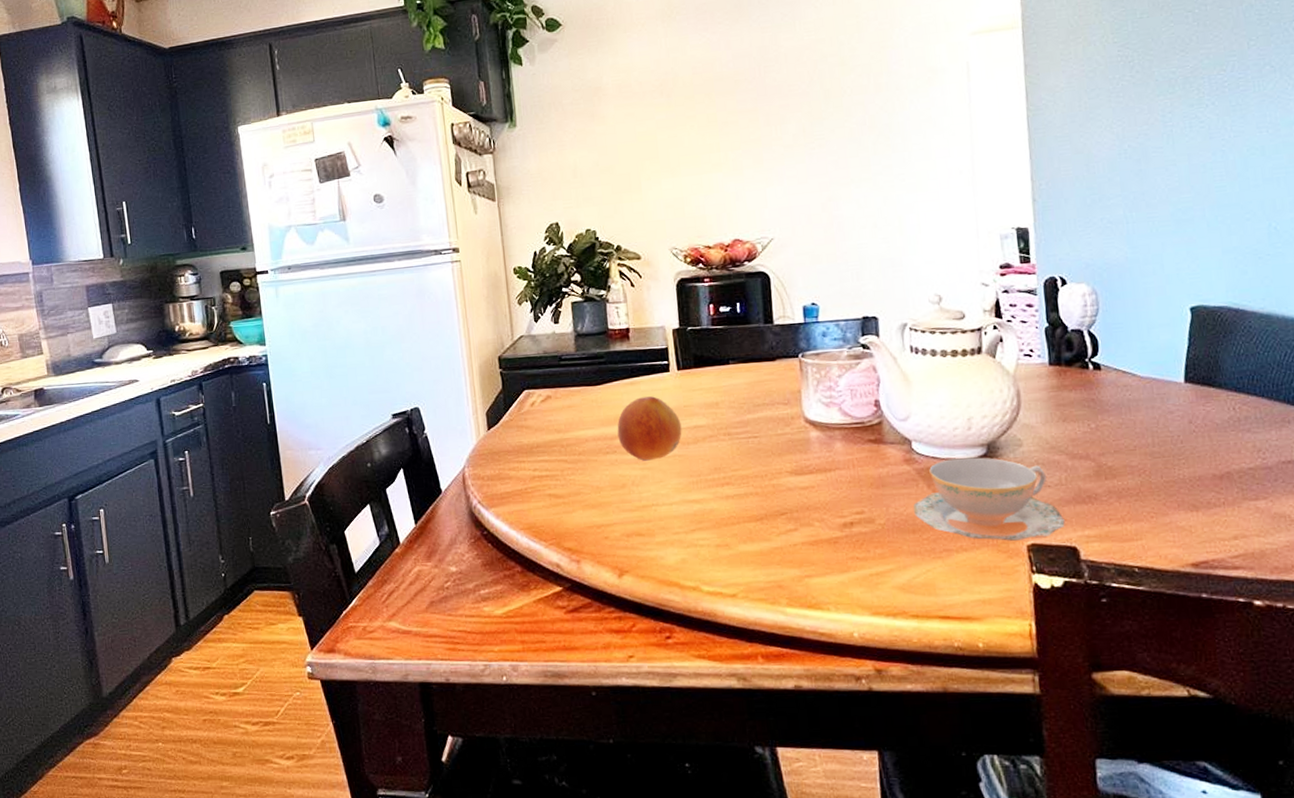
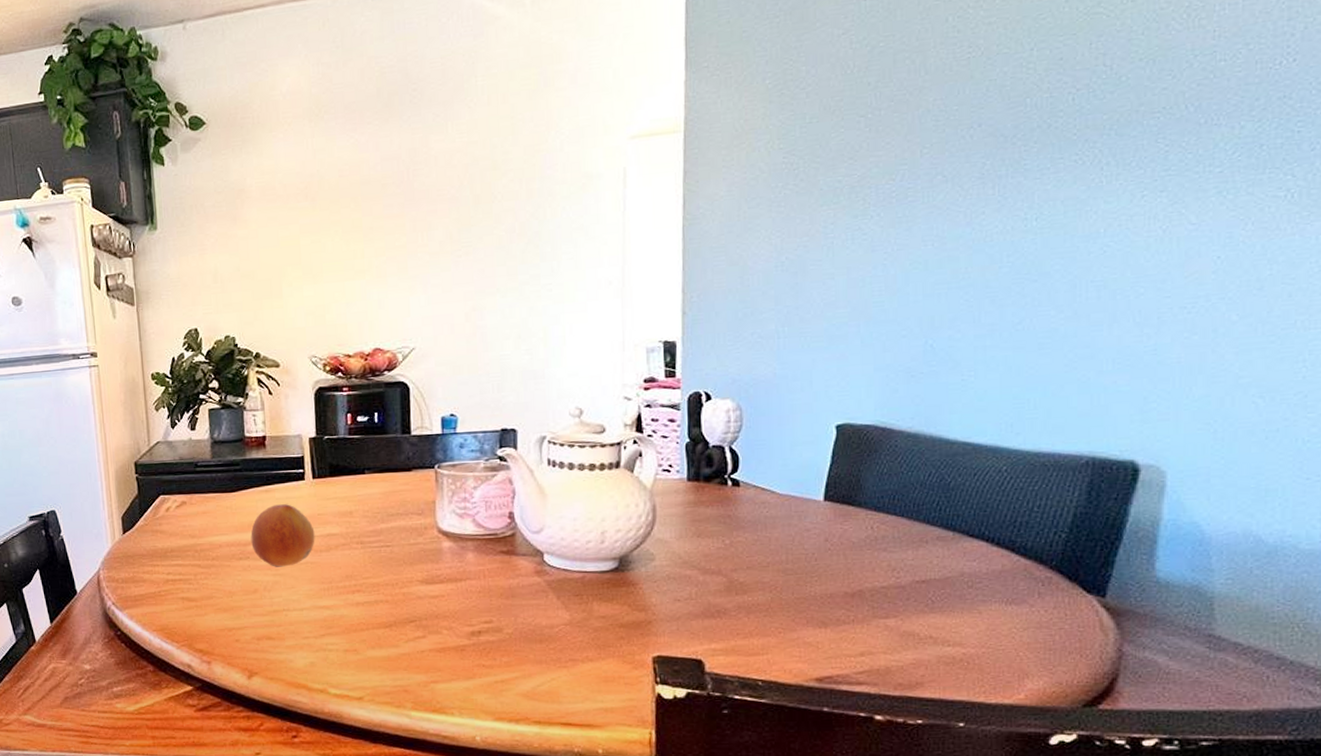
teacup: present [913,457,1065,542] -> none [541,570,692,654]

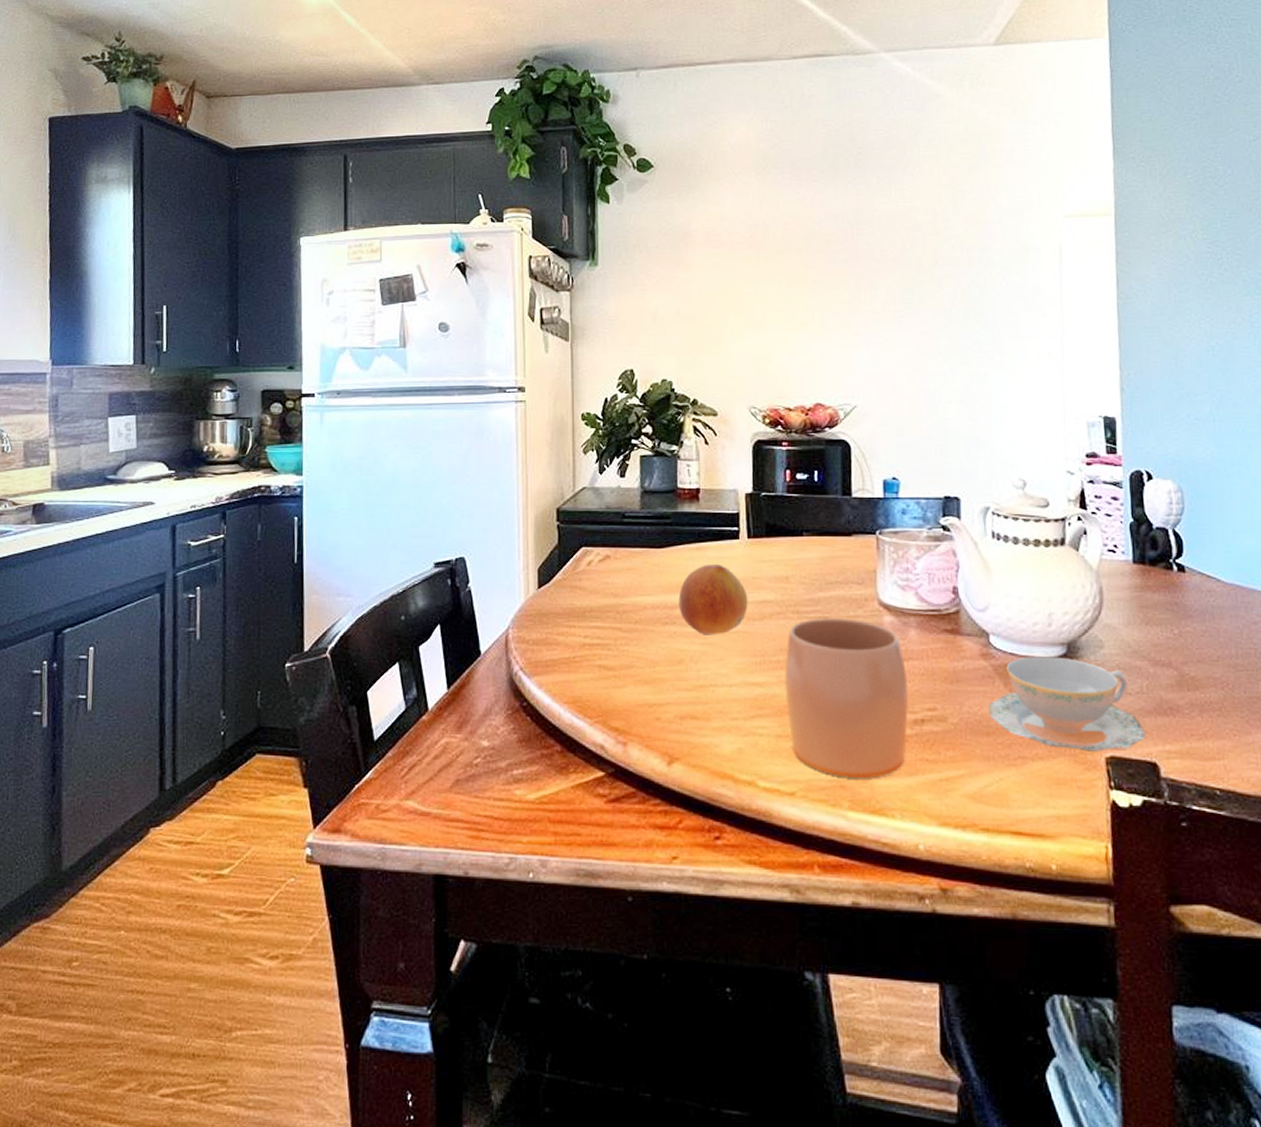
mug: none [350,545,467,684] -> present [784,617,909,779]
teacup: none [541,570,692,654] -> present [987,657,1146,753]

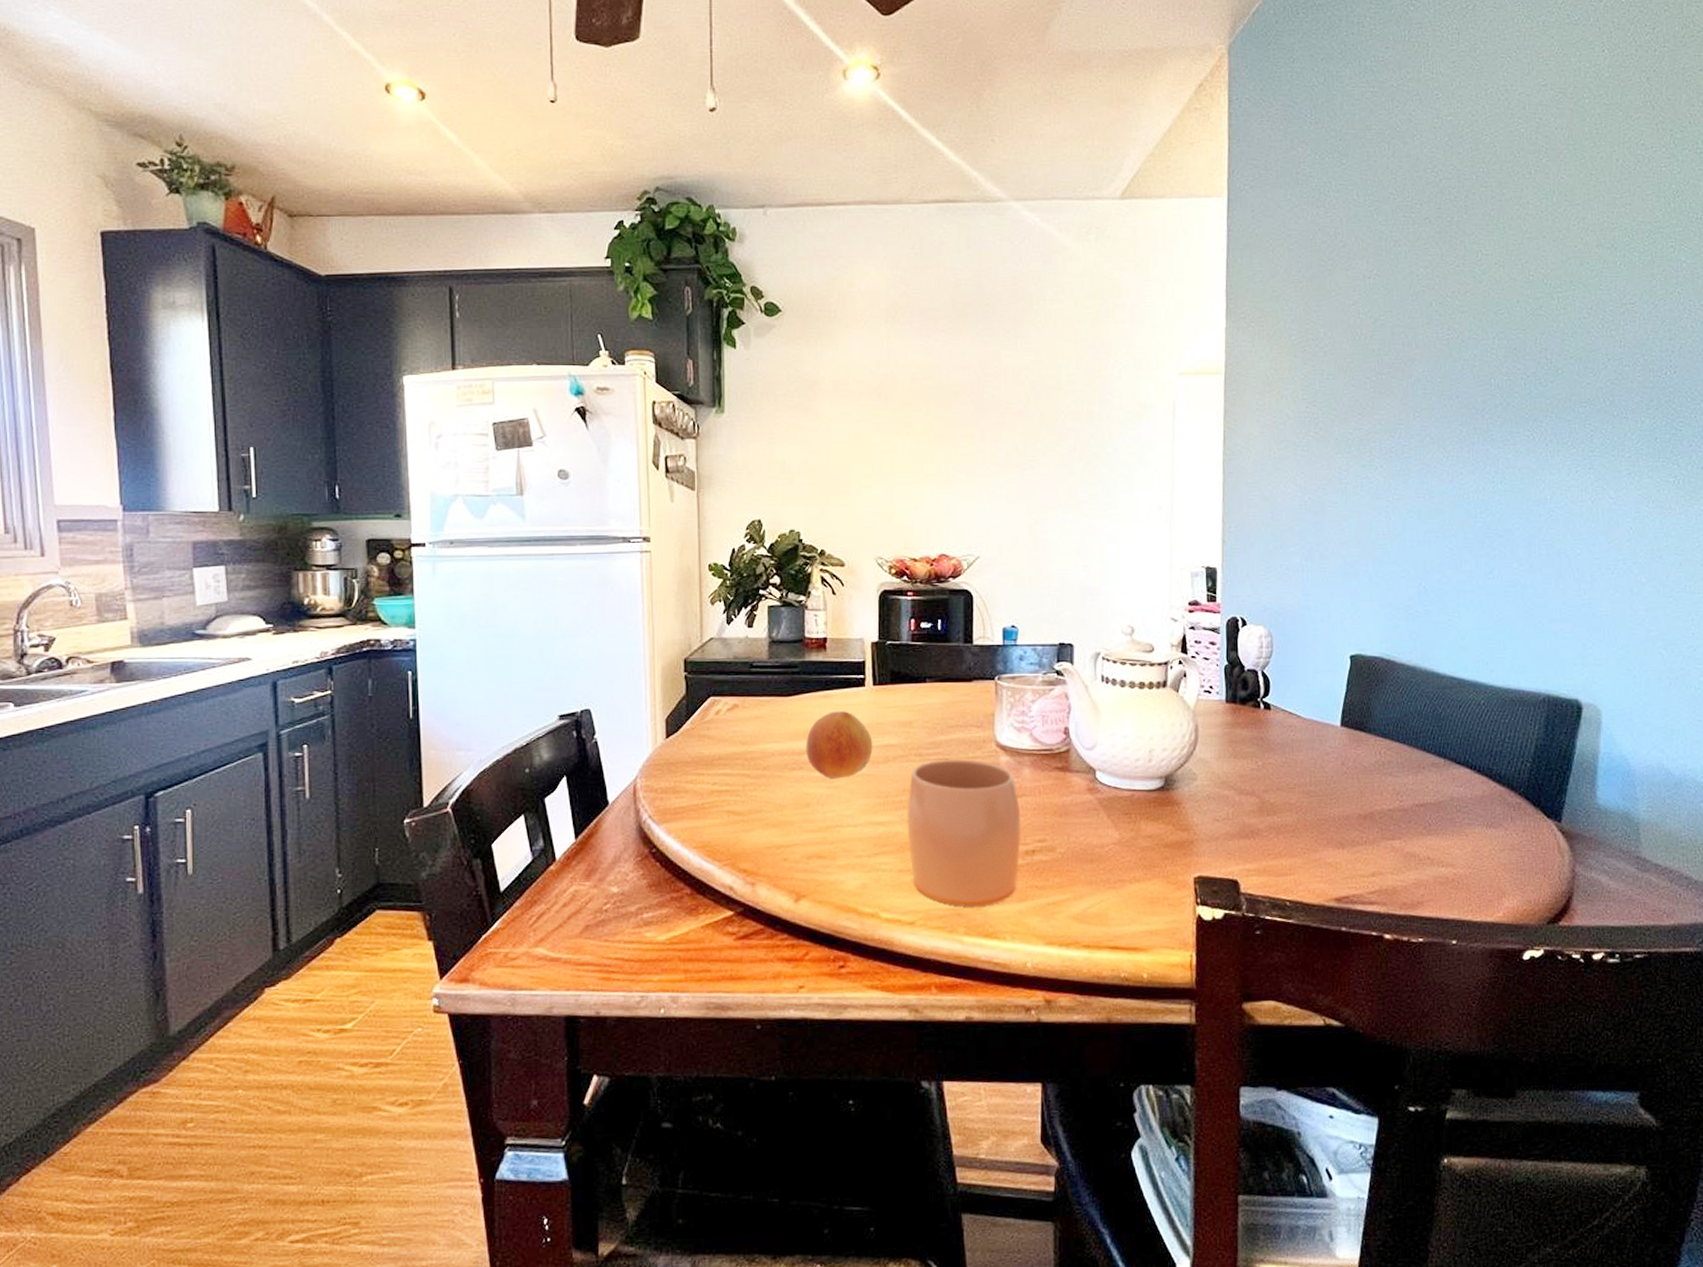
teacup: present [987,657,1146,753] -> none [1092,789,1229,874]

